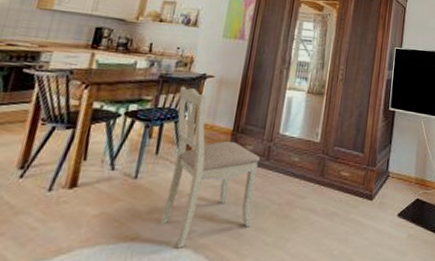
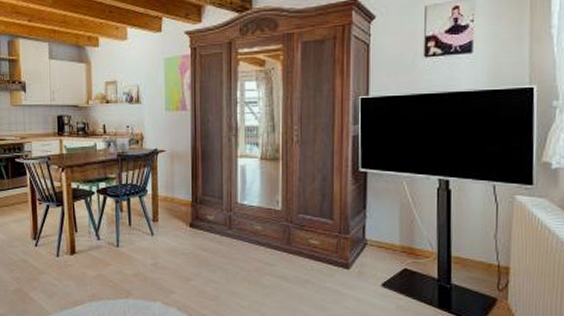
dining chair: present [159,86,260,248] -> none [138,163,224,306]

